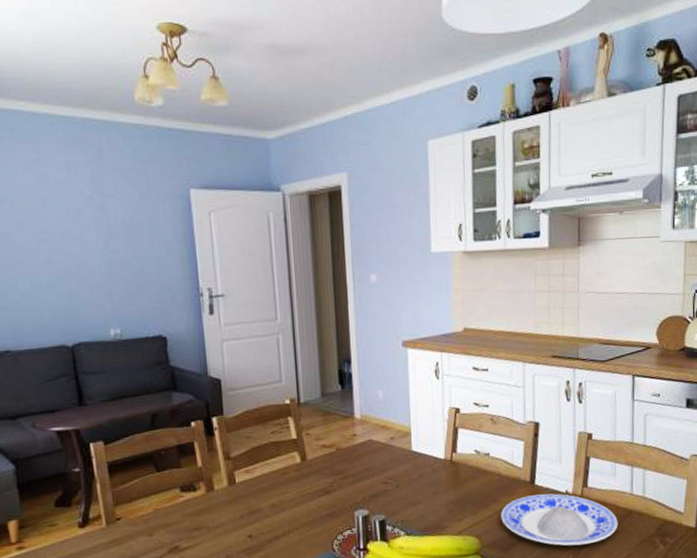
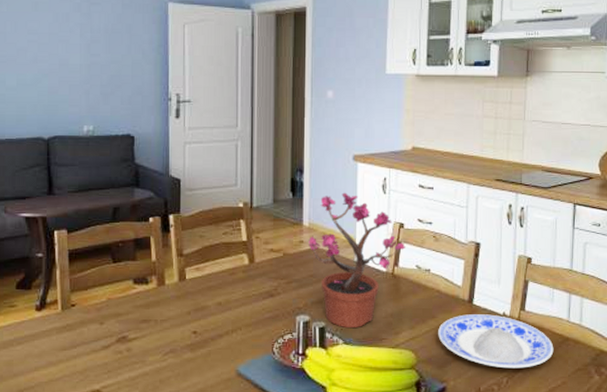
potted plant: none [361,380,463,519] -> present [308,192,406,329]

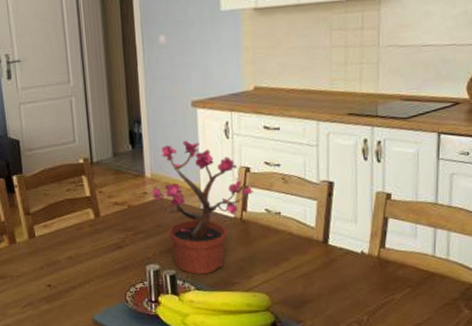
plate: present [438,314,554,369] -> none [292,254,418,307]

